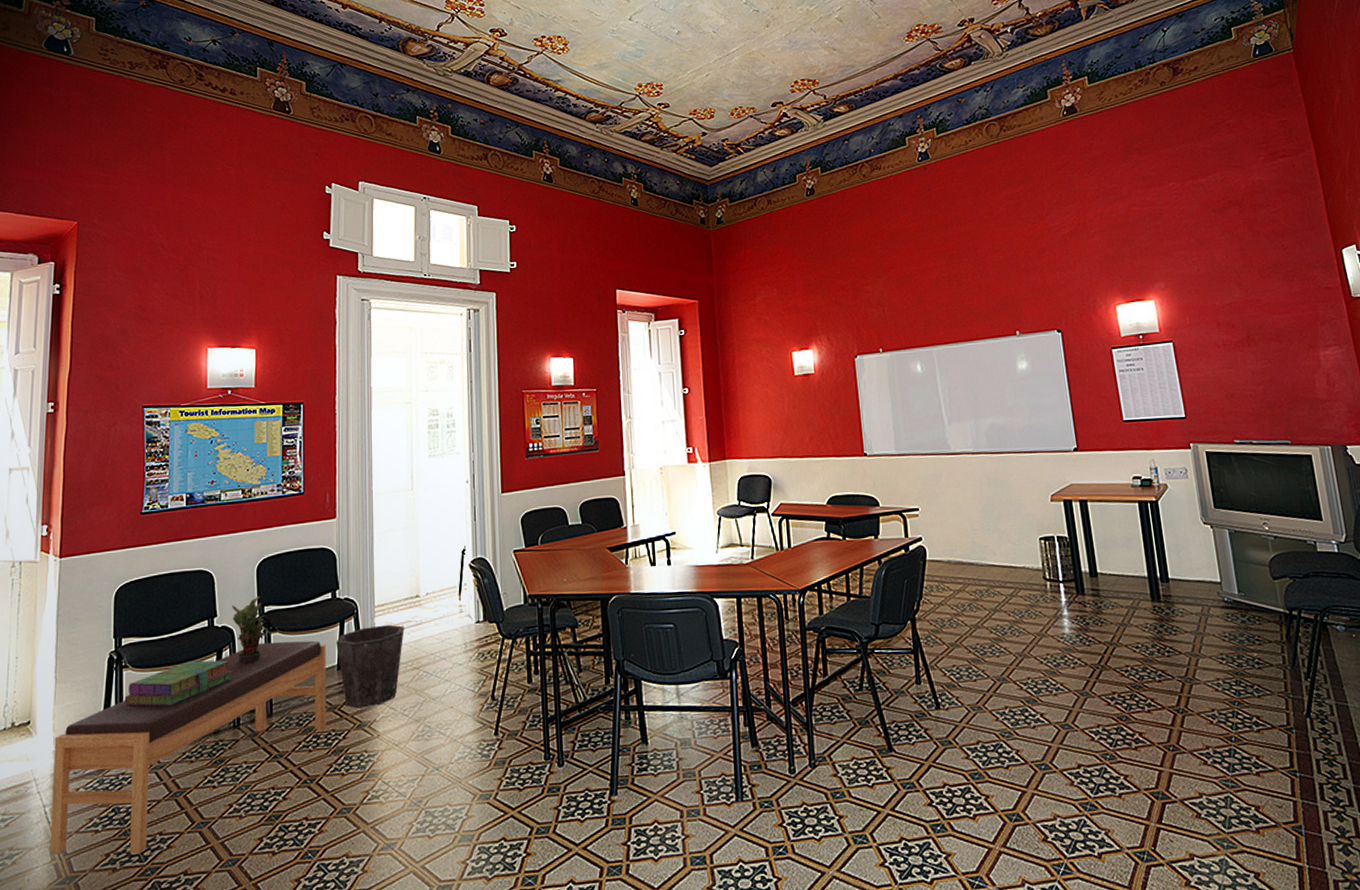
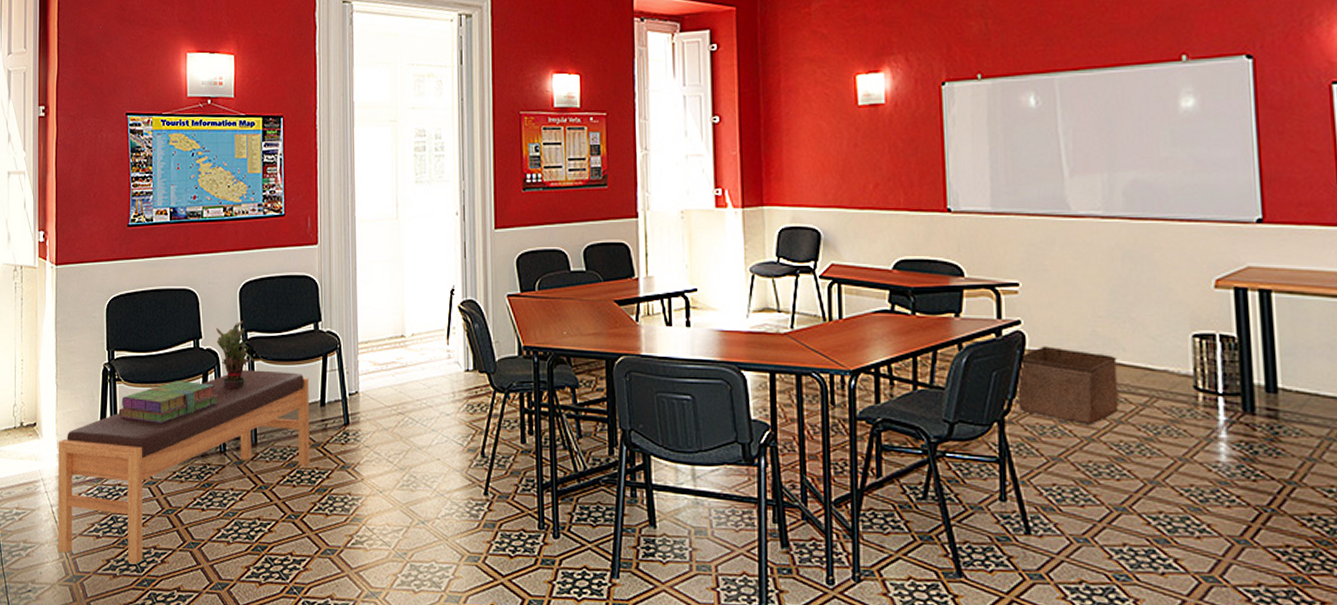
waste bin: present [336,624,404,709] -> none [319,363,389,449]
storage bin: none [922,556,994,616] -> present [1017,346,1119,425]

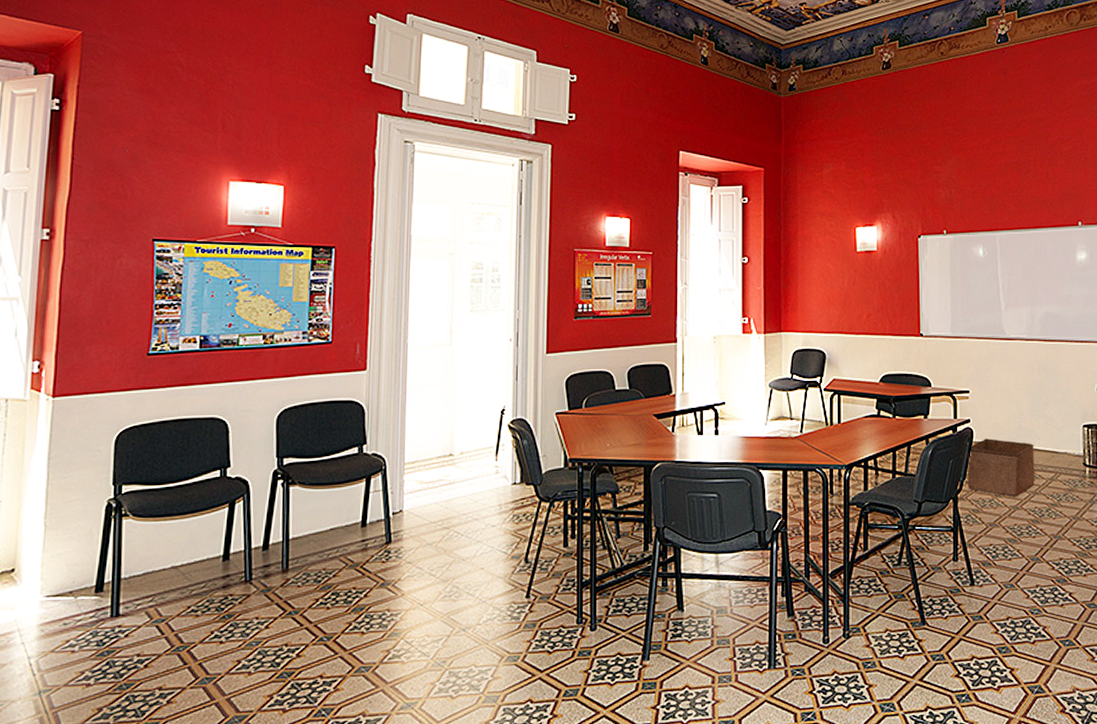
bench: present [57,369,310,565] -> none [34,495,350,709]
stack of books: present [118,381,219,423] -> none [123,511,246,558]
potted plant: present [216,320,256,390] -> none [247,447,292,517]

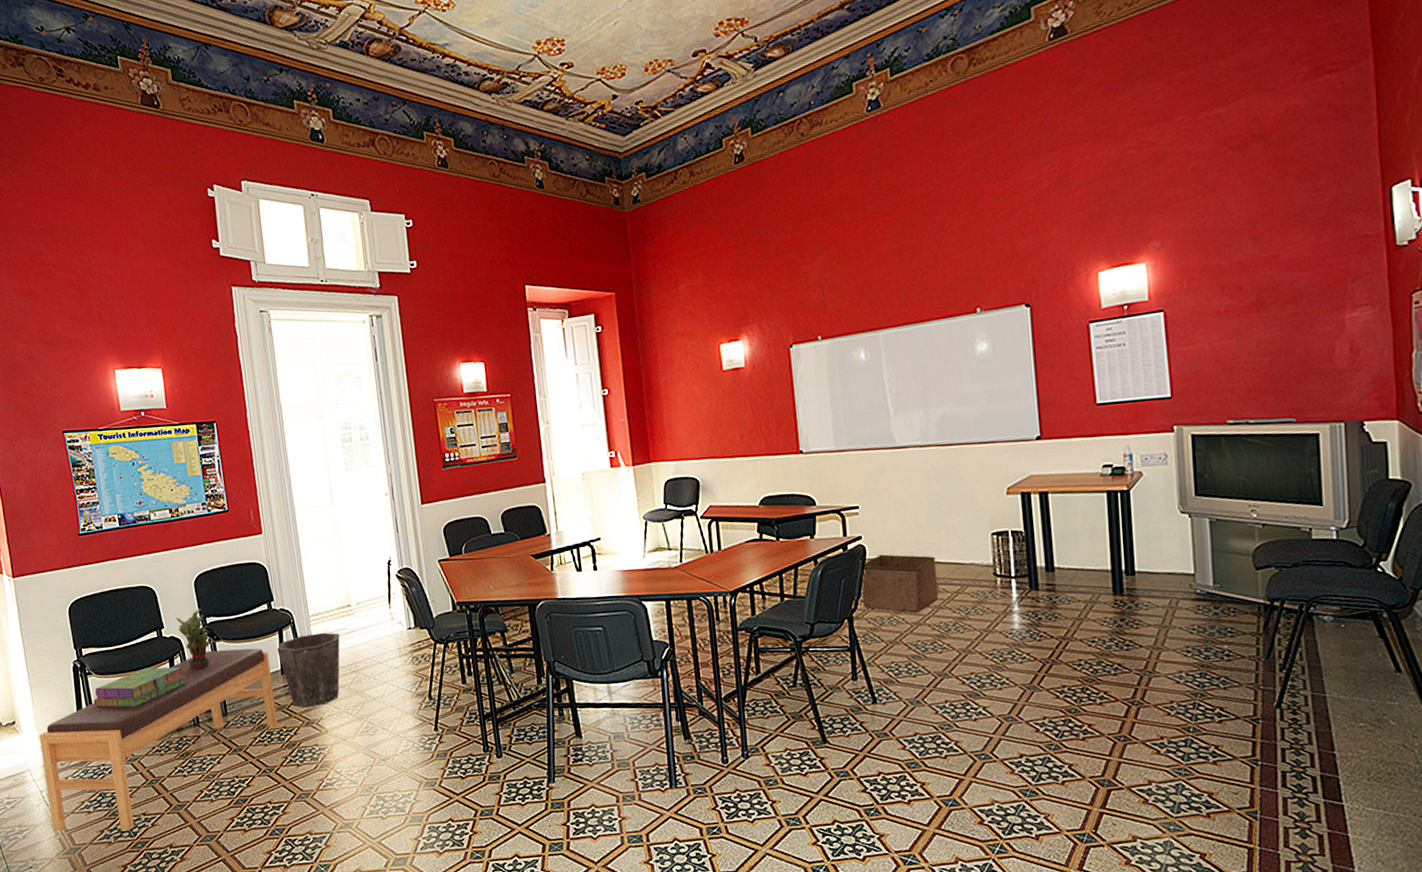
bench: none [34,495,350,709] -> present [39,648,278,831]
stack of books: none [123,511,246,558] -> present [93,667,187,708]
potted plant: none [247,447,292,517] -> present [176,608,217,670]
waste bin: none [361,482,436,567] -> present [277,632,340,708]

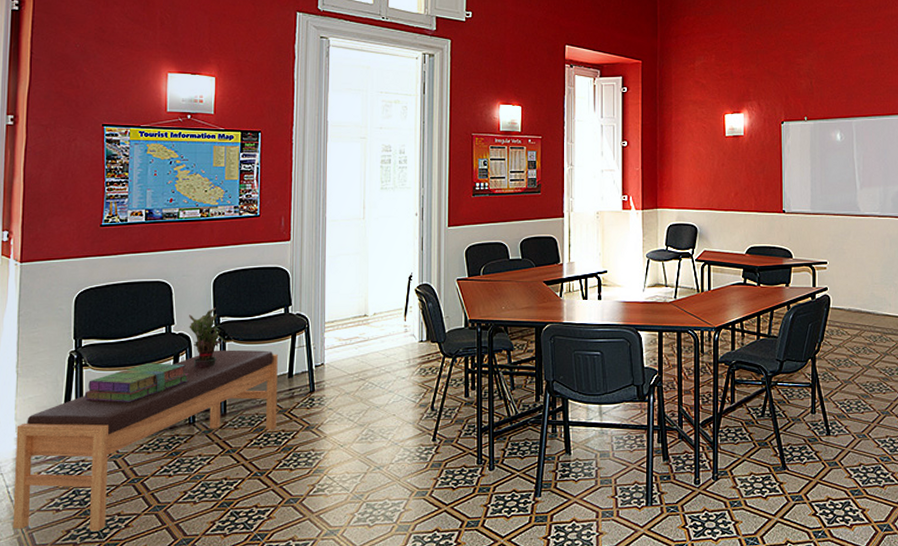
waste bin: present [277,632,340,708] -> none [287,339,352,413]
storage bin: present [861,554,939,613] -> none [824,305,886,357]

